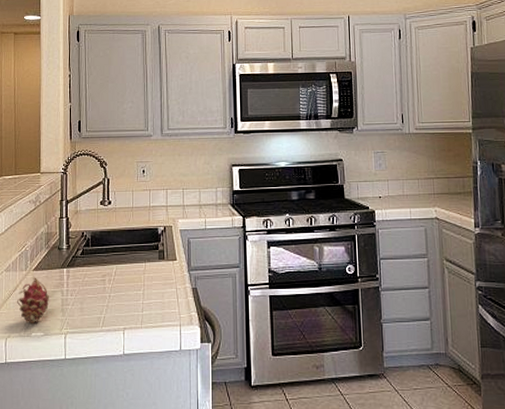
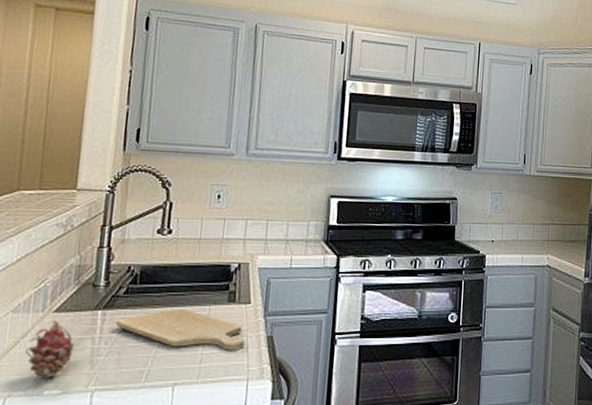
chopping board: none [77,266,175,300] -> present [115,309,245,350]

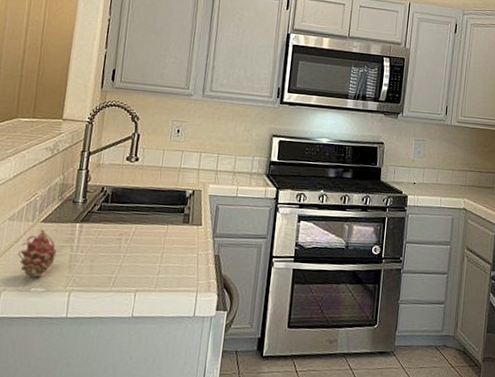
chopping board: present [115,309,245,350] -> none [90,226,196,266]

